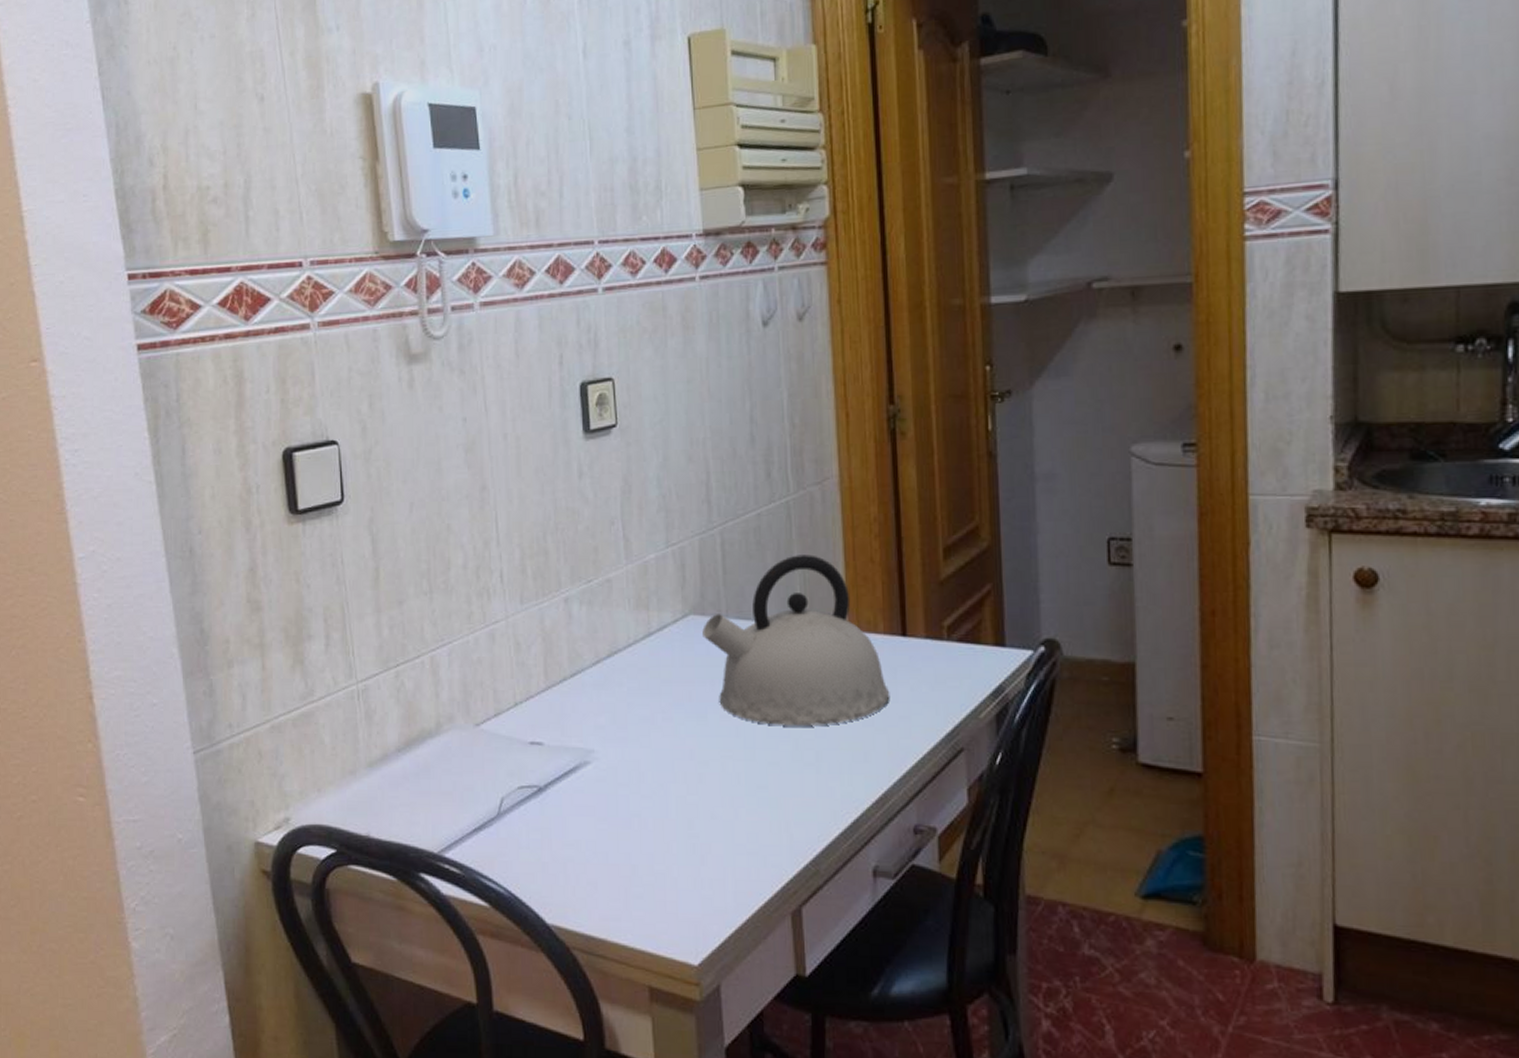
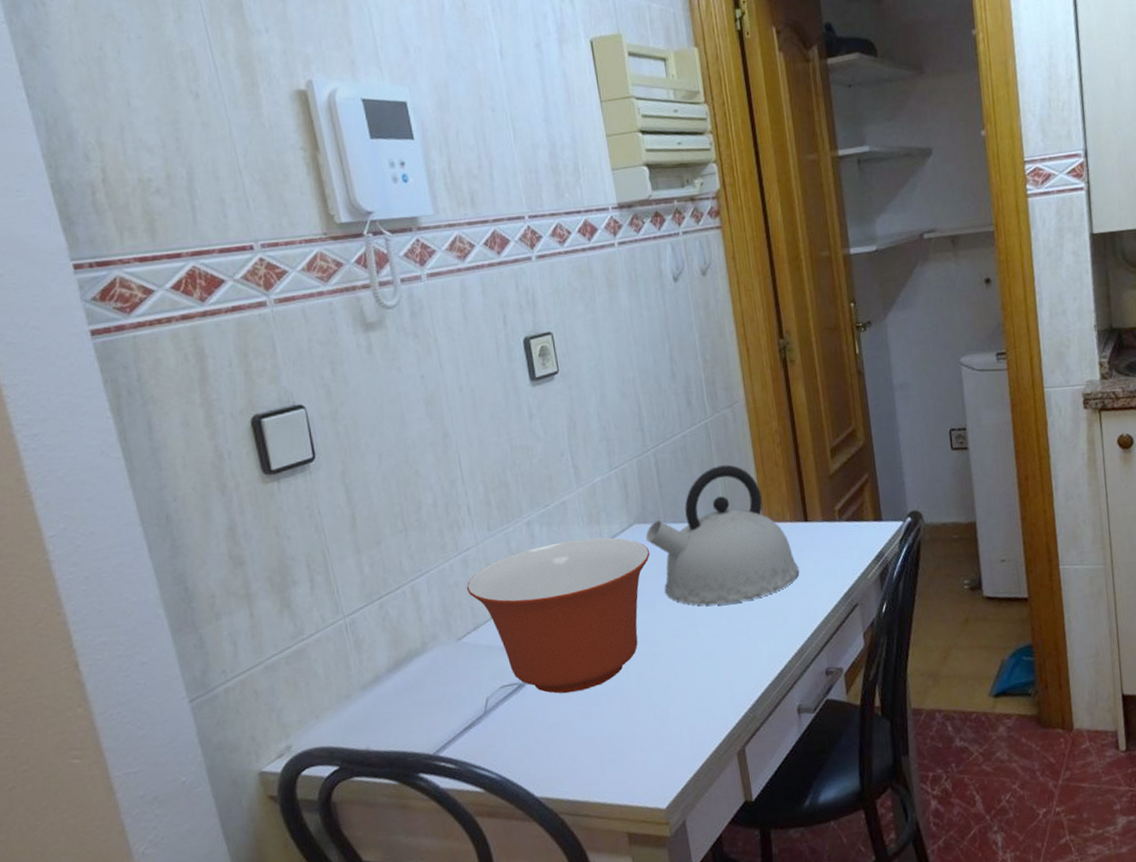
mixing bowl: none [490,625,706,807] -> present [466,537,651,694]

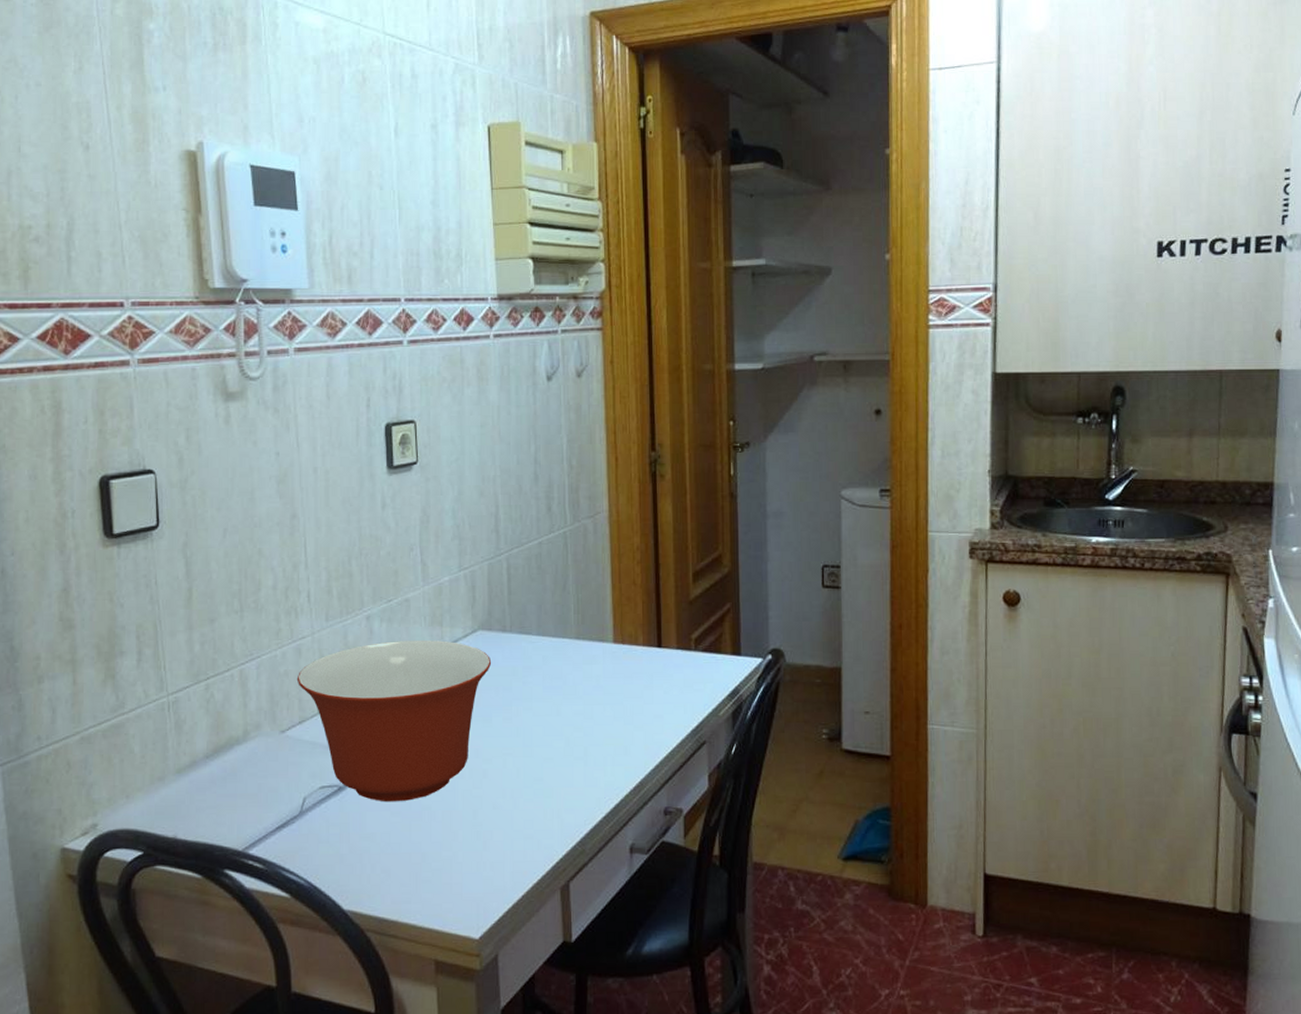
kettle: present [646,464,800,605] -> none [489,578,647,725]

